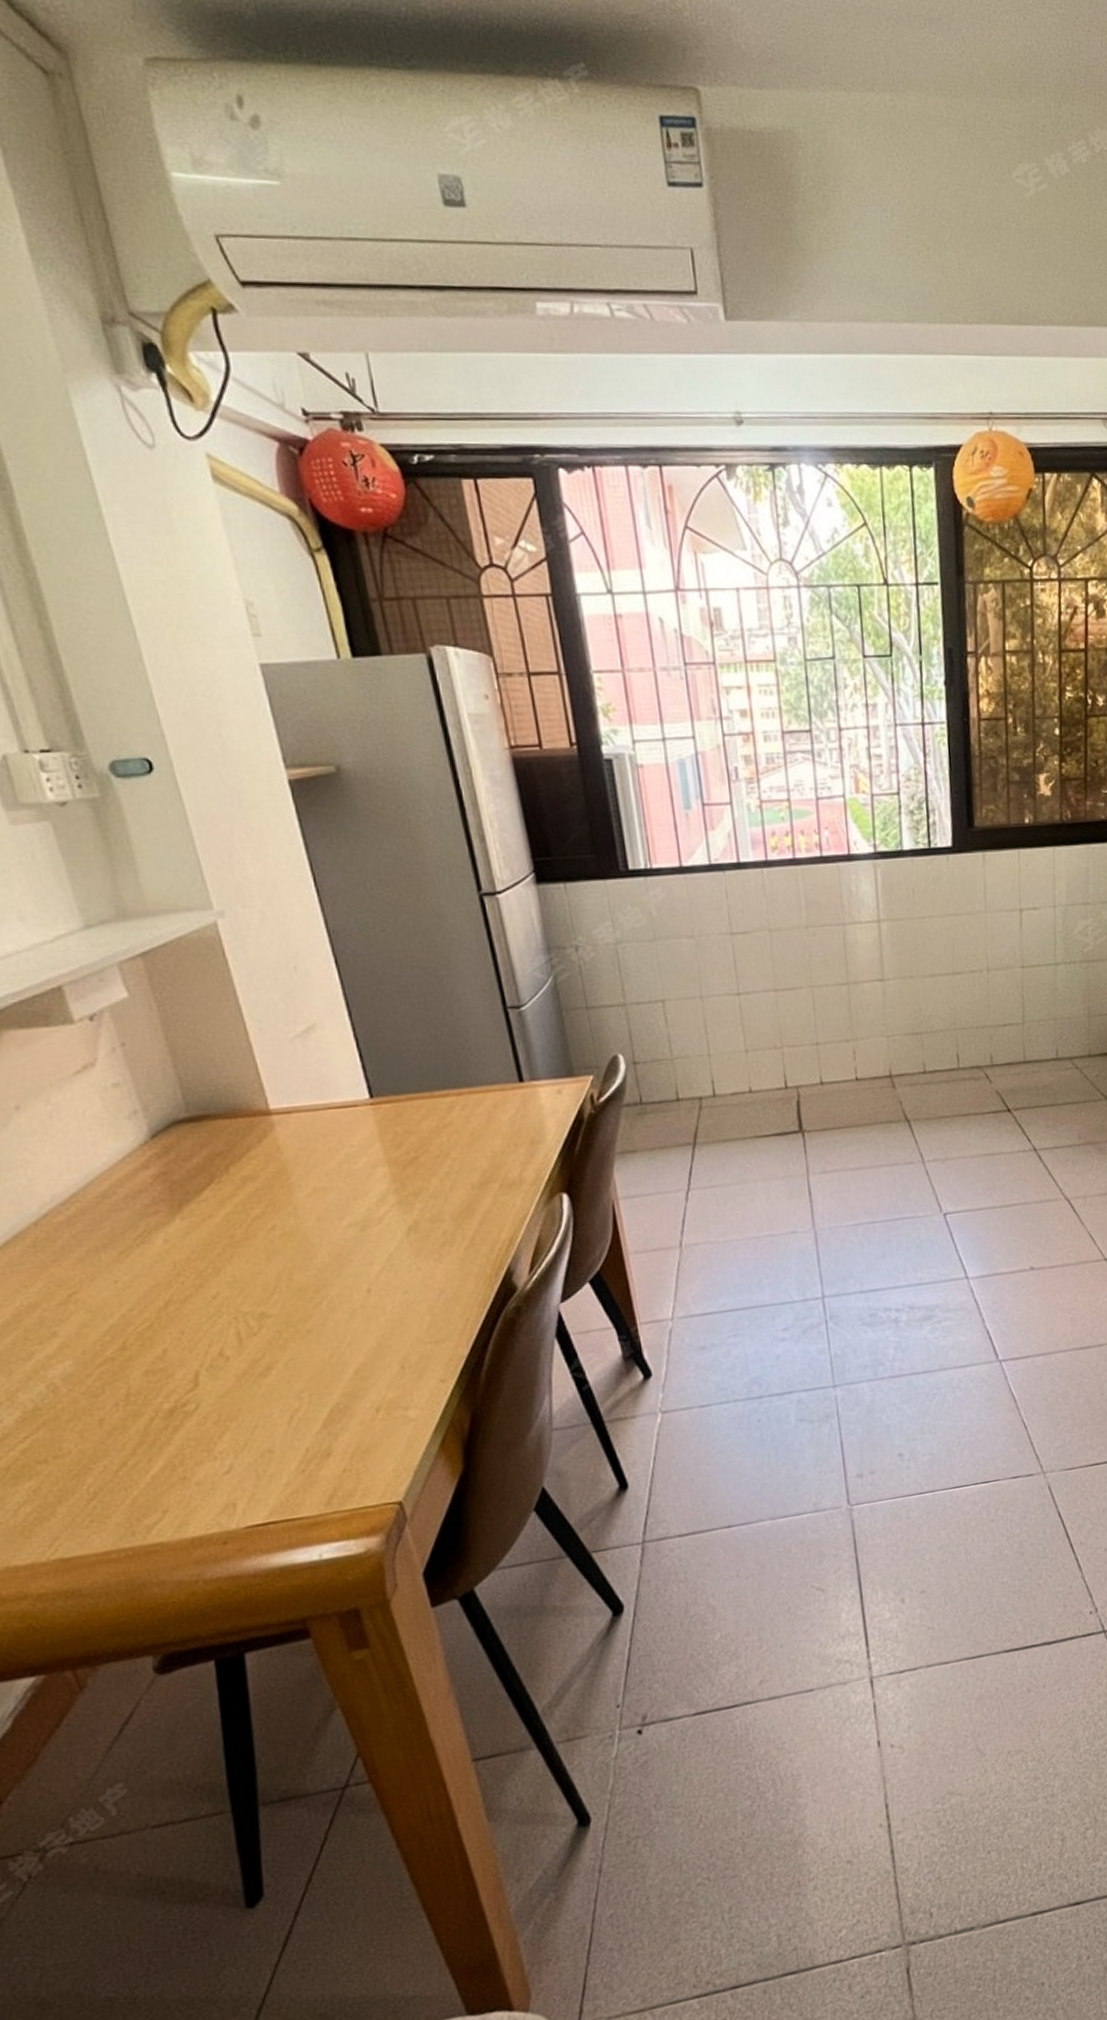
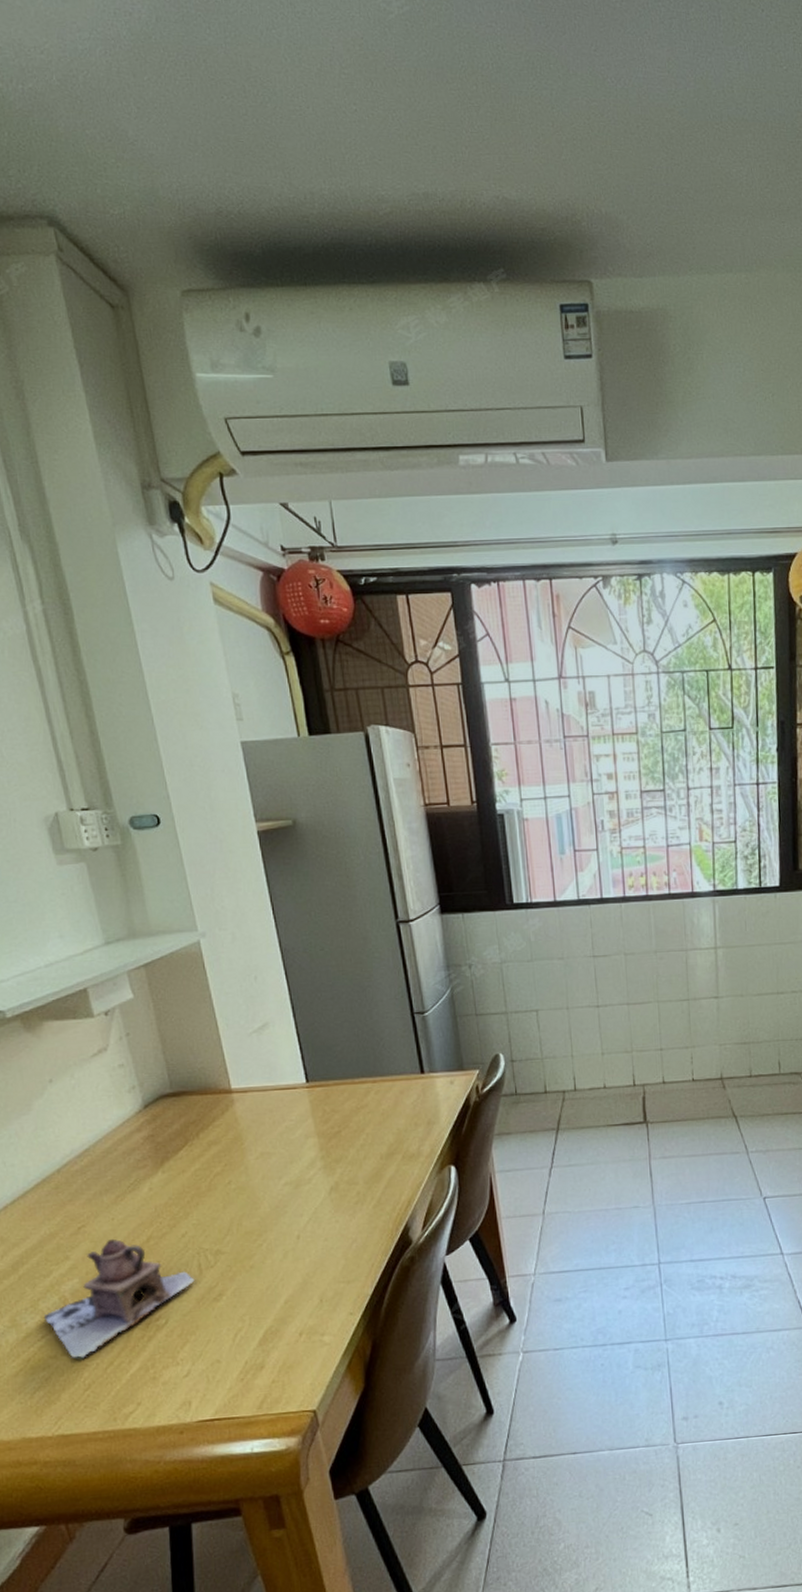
teapot: none [25,1306,233,1464] -> present [43,1238,195,1361]

